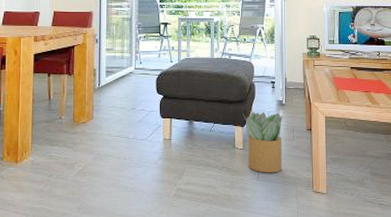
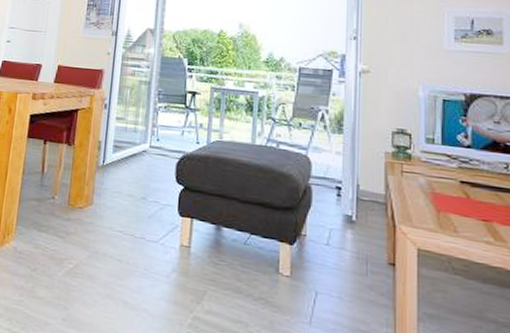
potted plant: present [244,111,283,173] -> none [294,225,352,320]

